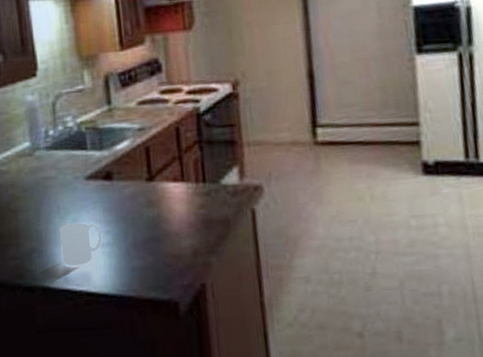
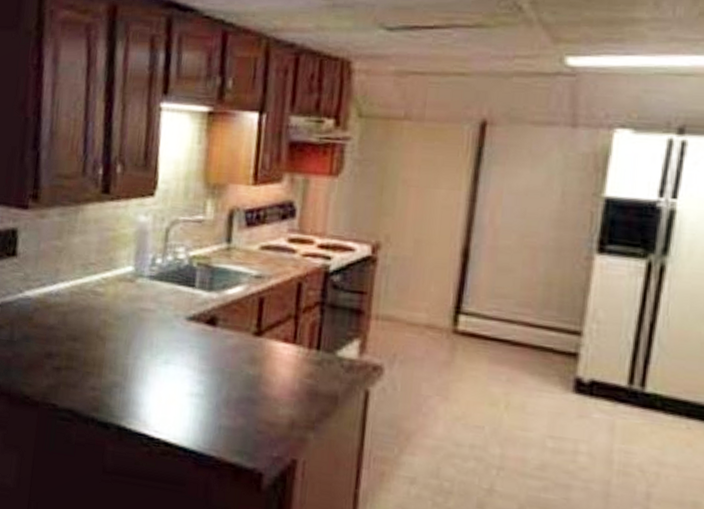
mug: present [59,222,103,266] -> none [145,363,194,412]

